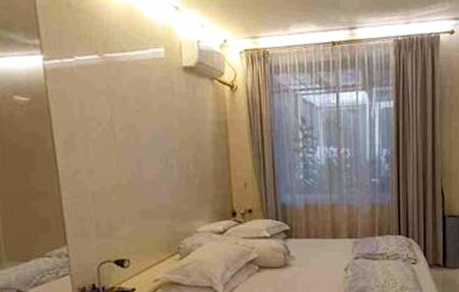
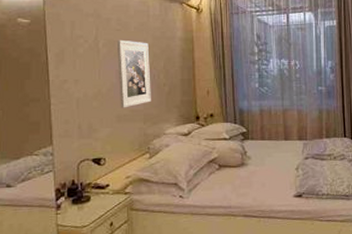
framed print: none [136,122,180,203] -> present [116,39,151,108]

